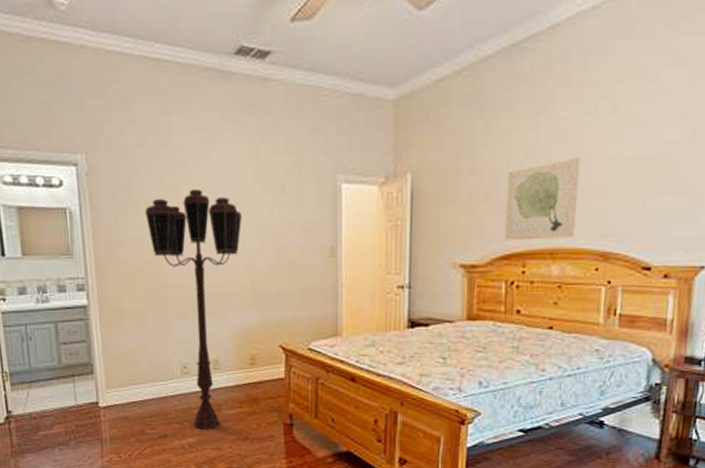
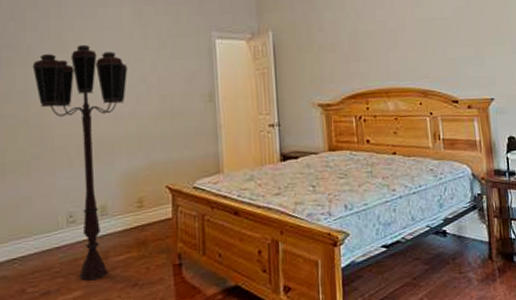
wall art: present [504,158,581,241] -> none [346,19,401,84]

